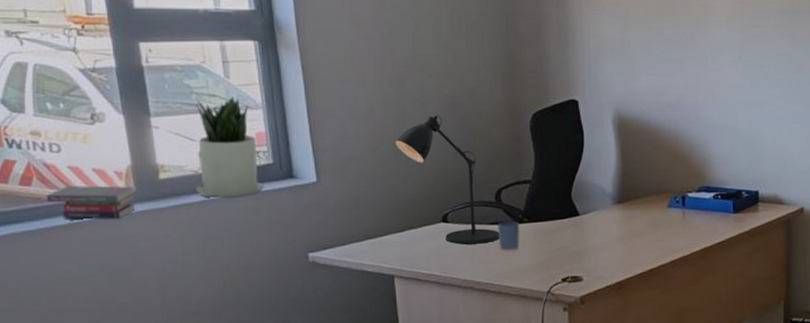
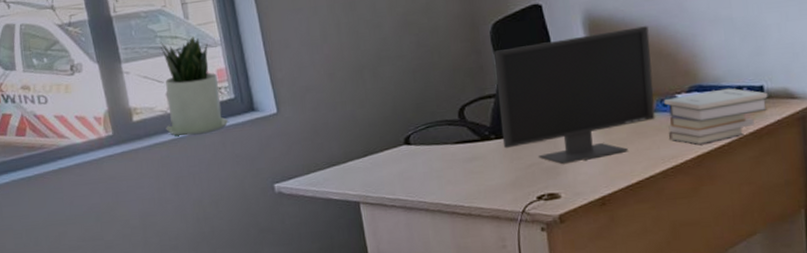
books: present [46,185,136,220] -> none [38,129,115,165]
desk lamp: present [395,115,500,245] -> none [351,35,467,167]
mug: present [498,221,520,251] -> none [463,139,488,171]
computer monitor: none [532,129,669,250] -> present [494,26,655,165]
books: none [677,191,762,240] -> present [664,88,768,145]

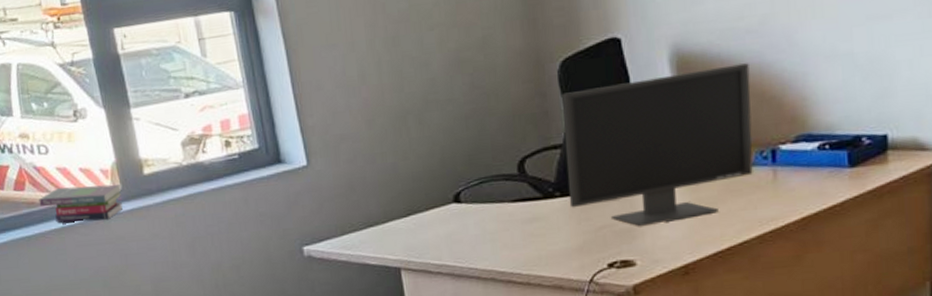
books: none [38,129,115,165] -> present [39,184,124,223]
planter: present [160,35,229,136] -> none [174,76,252,192]
books: present [664,88,768,145] -> none [765,137,892,206]

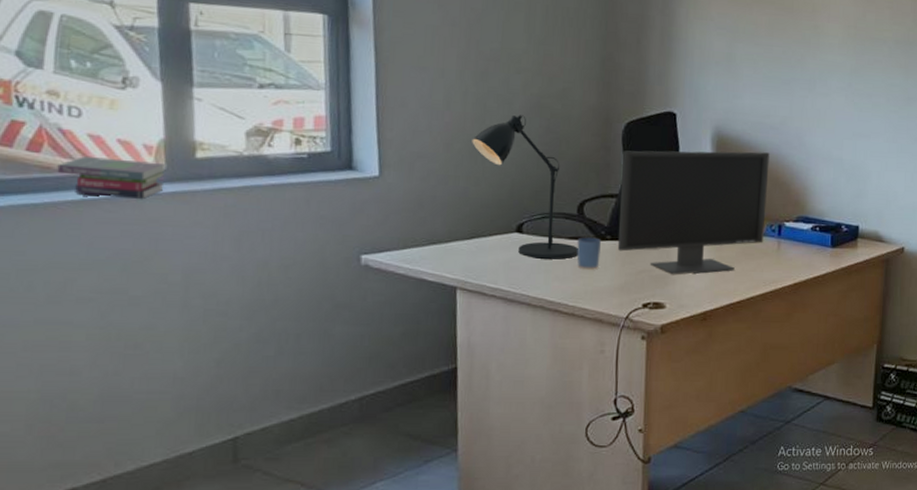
desk lamp: none [393,75,526,228] -> present [472,115,579,259]
mug: none [522,196,551,233] -> present [577,237,602,270]

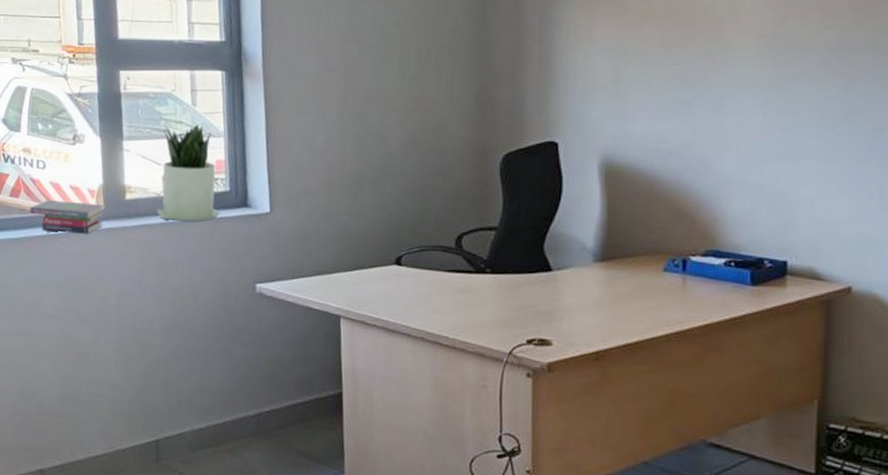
planter: none [237,71,319,187] -> present [156,123,220,223]
desk lamp: present [472,115,579,259] -> none [352,151,458,292]
mug: present [577,237,602,270] -> none [456,270,482,303]
computer monitor: present [617,150,770,275] -> none [498,180,669,312]

